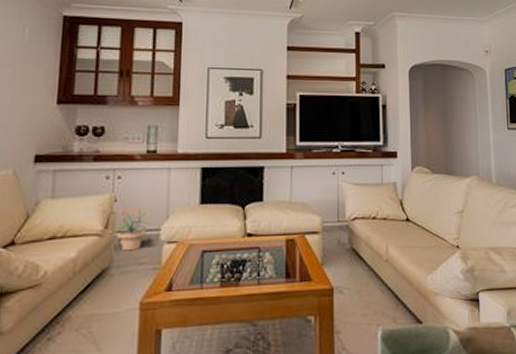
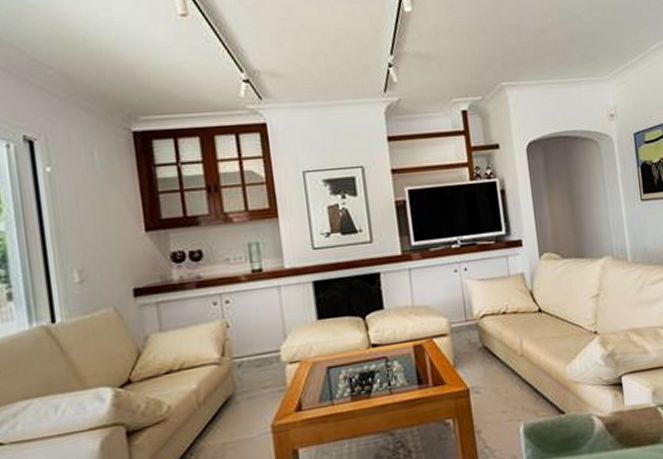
potted plant: present [113,207,151,251] -> none [231,331,269,377]

